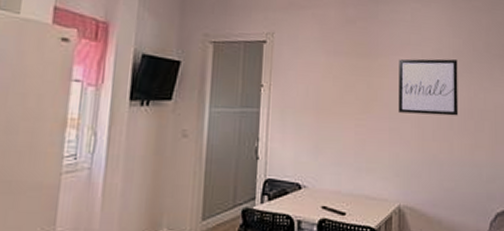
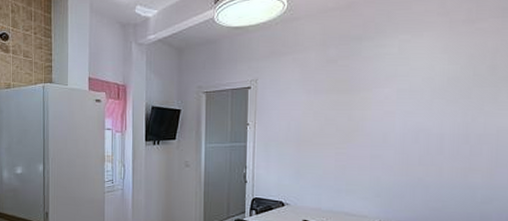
wall art: present [398,59,459,116] -> none [381,87,453,142]

